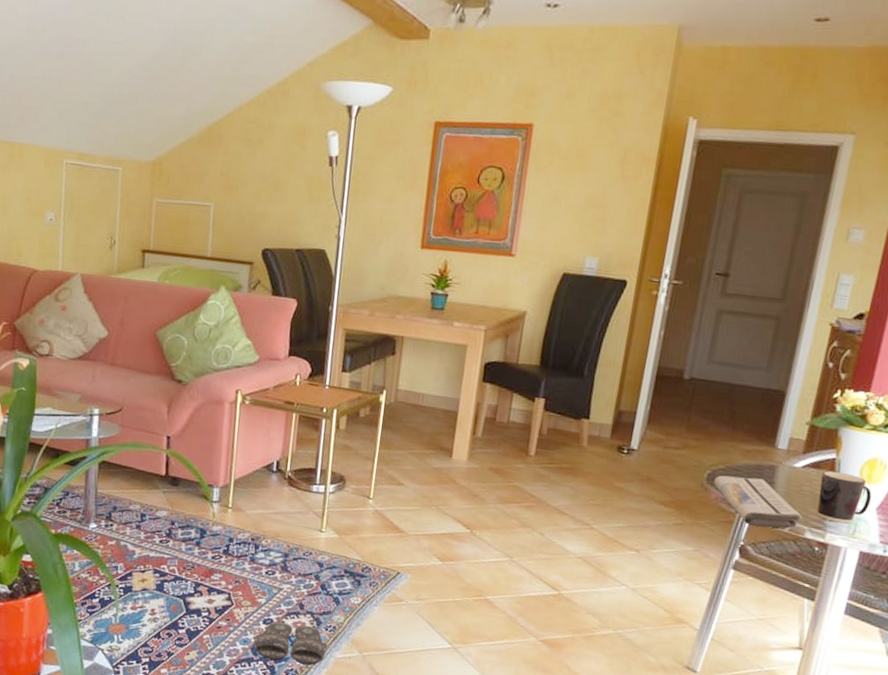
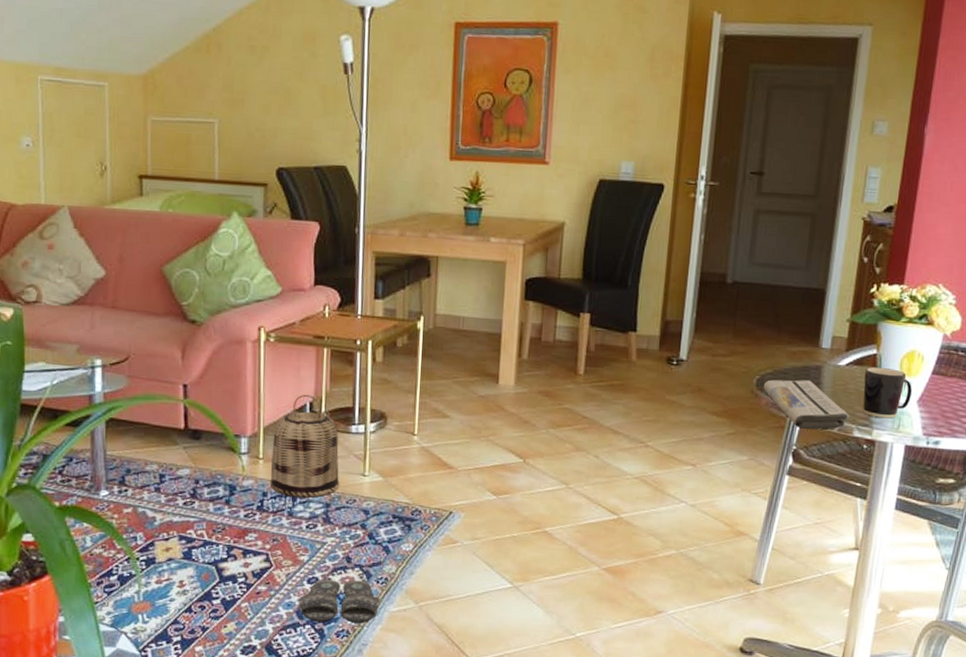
basket: none [236,453,301,547] -> present [269,394,340,498]

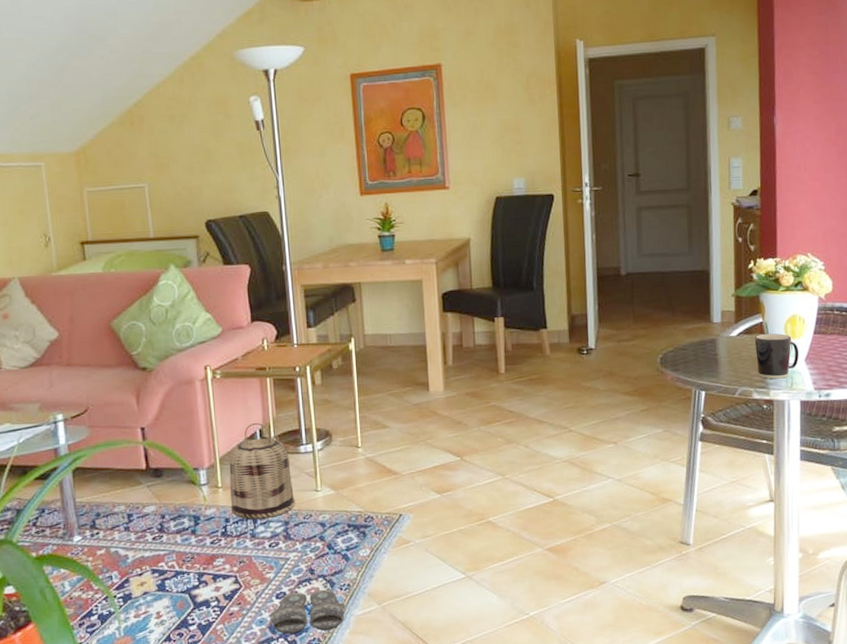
newspaper: present [763,379,849,430] -> none [666,353,747,398]

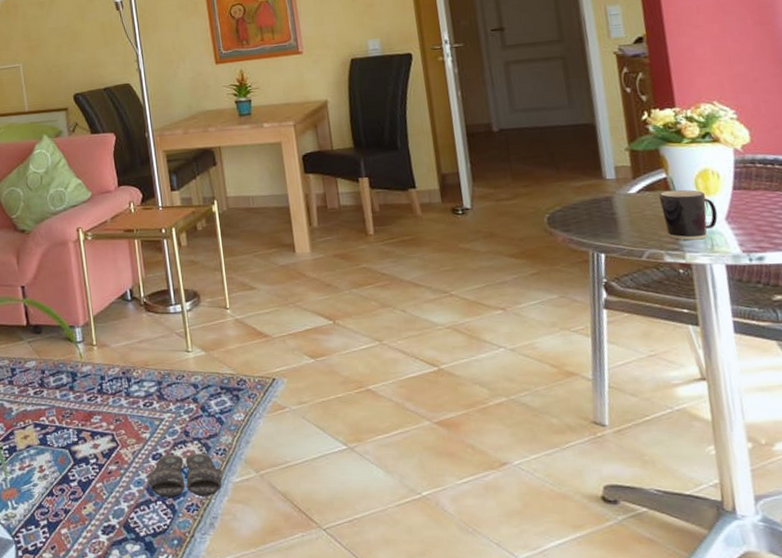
basket: present [229,422,296,520] -> none [102,282,168,378]

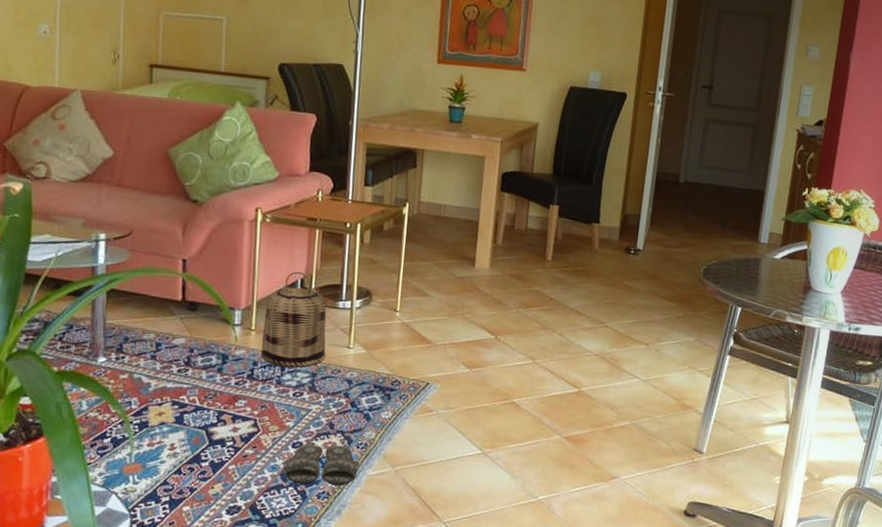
basket: none [102,282,168,378] -> present [260,271,327,368]
mug: present [658,189,718,241] -> none [794,260,837,307]

